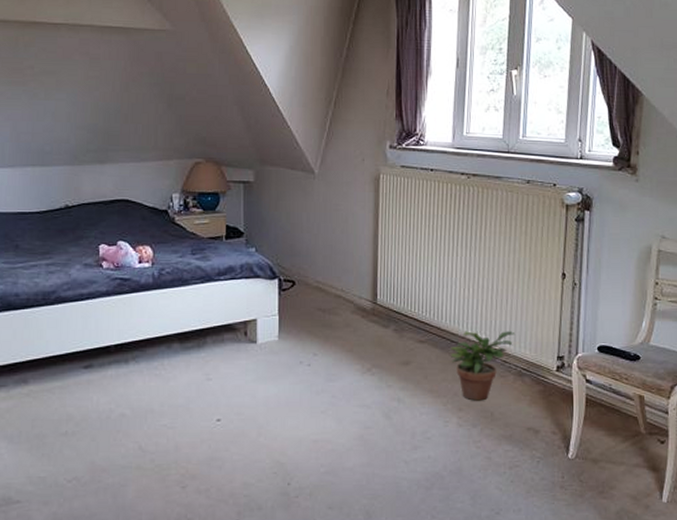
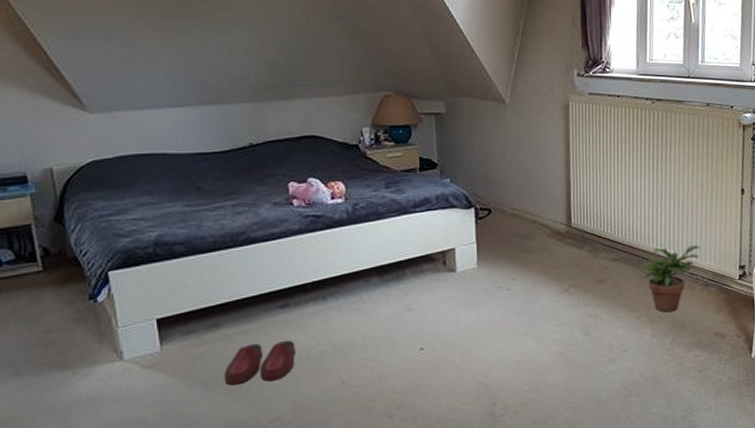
slippers: none [28,401,96,442] -> present [224,340,295,386]

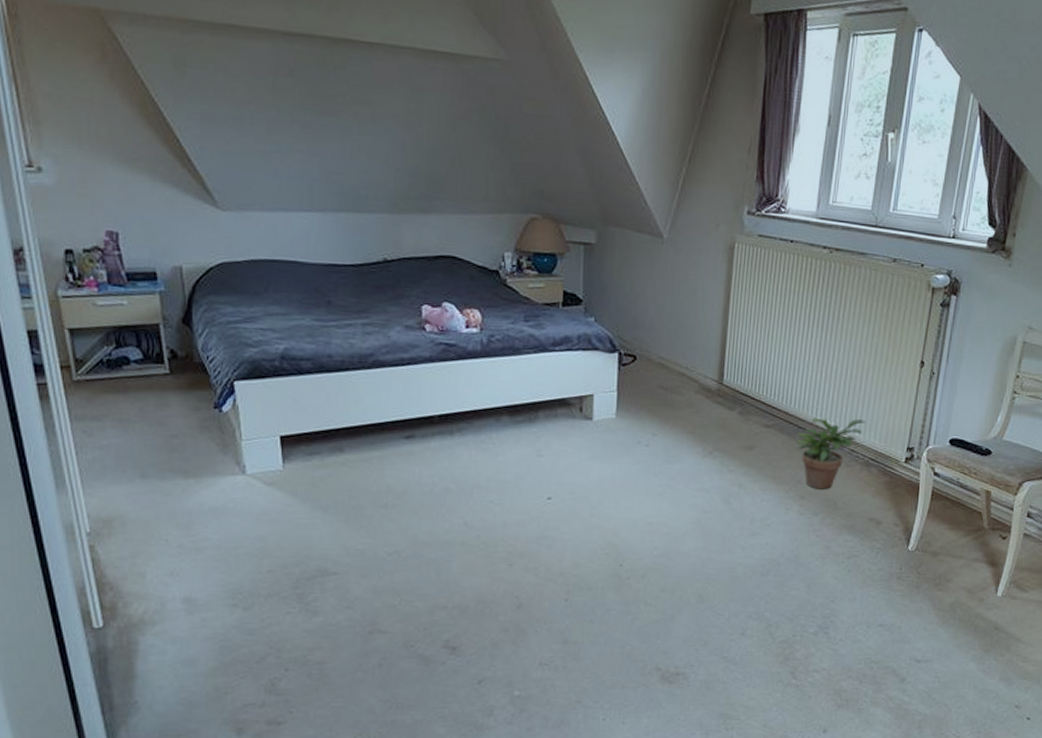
slippers: present [224,340,295,386] -> none [345,472,418,513]

